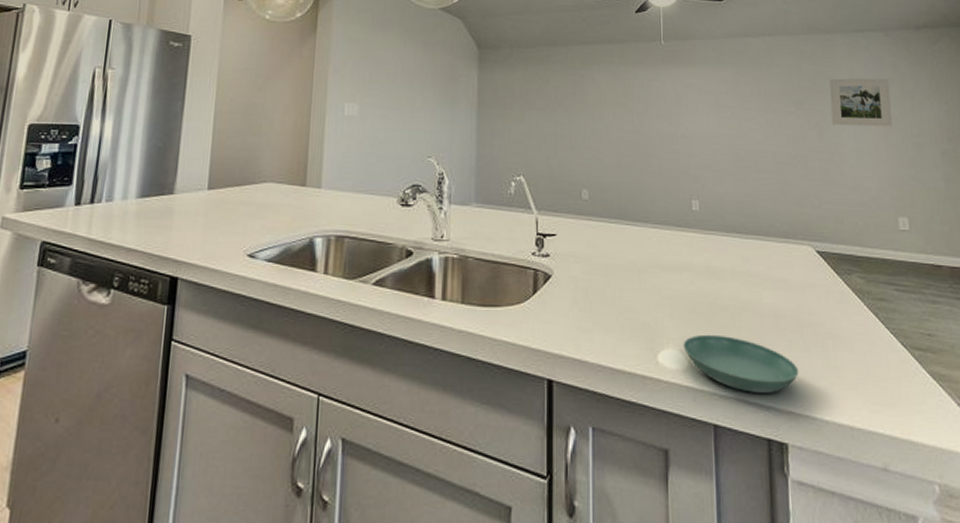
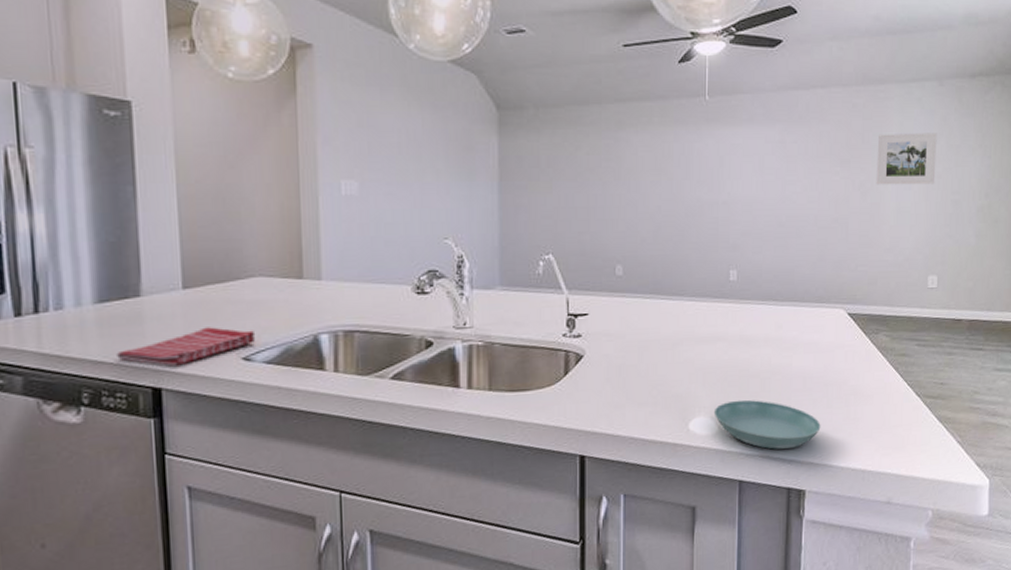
dish towel: none [147,224,262,258] -> present [117,327,256,366]

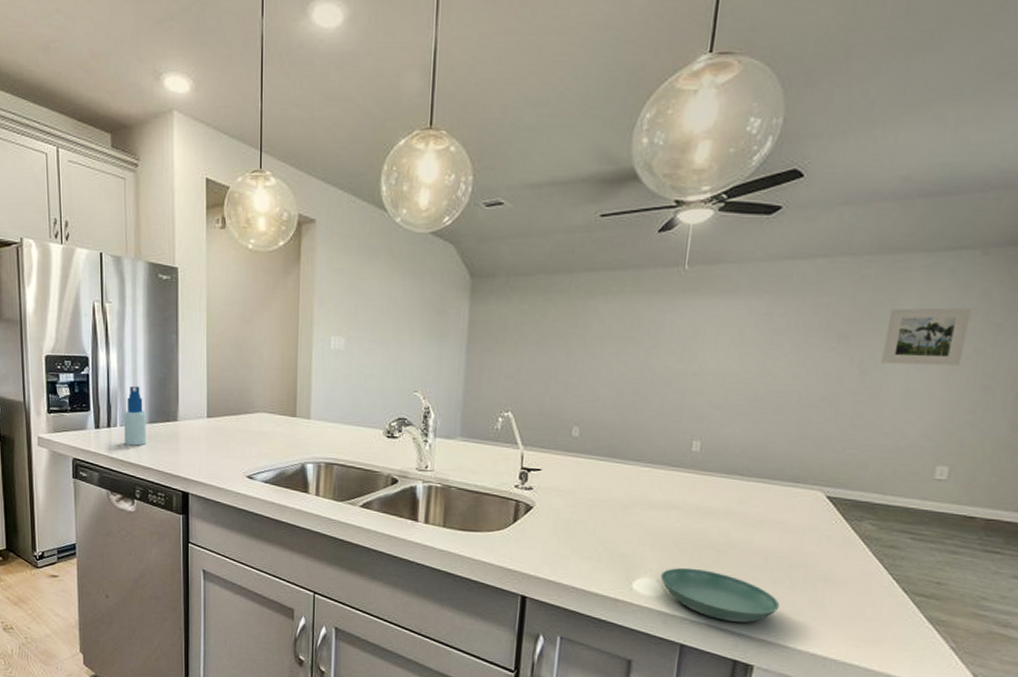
spray bottle: none [59,254,95,335] -> present [124,386,146,446]
dish towel: present [117,327,256,366] -> none [160,449,258,477]

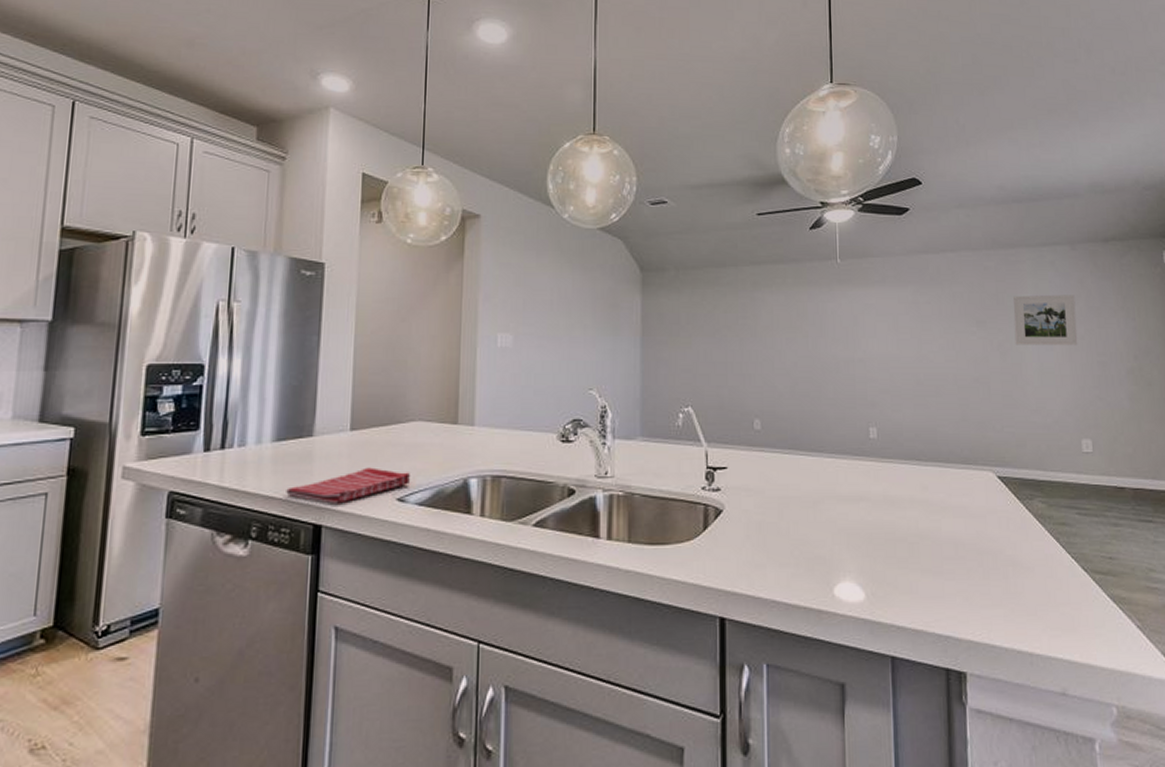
spray bottle: present [124,386,146,446] -> none [242,396,273,470]
dish towel: none [160,449,258,477] -> present [286,467,411,504]
saucer: present [660,567,780,623] -> none [859,565,978,623]

